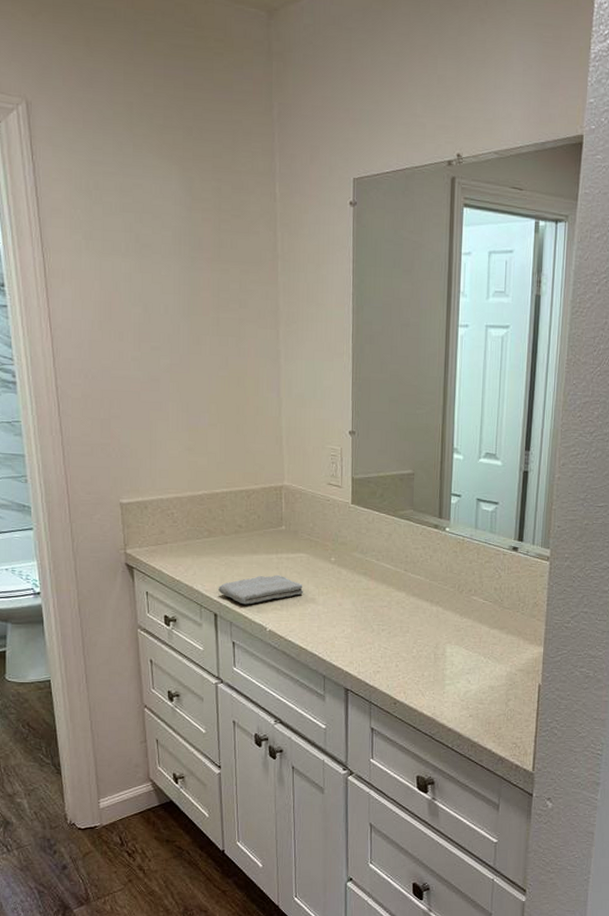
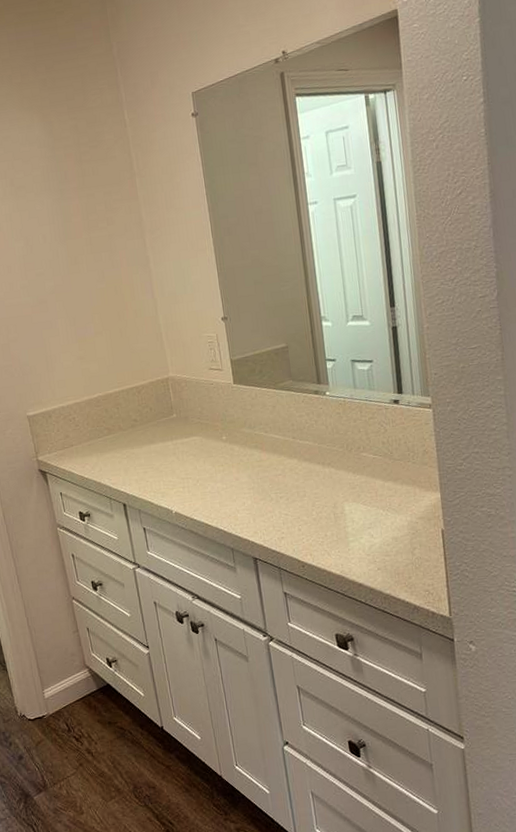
washcloth: present [218,574,303,605] -> none [123,459,201,492]

